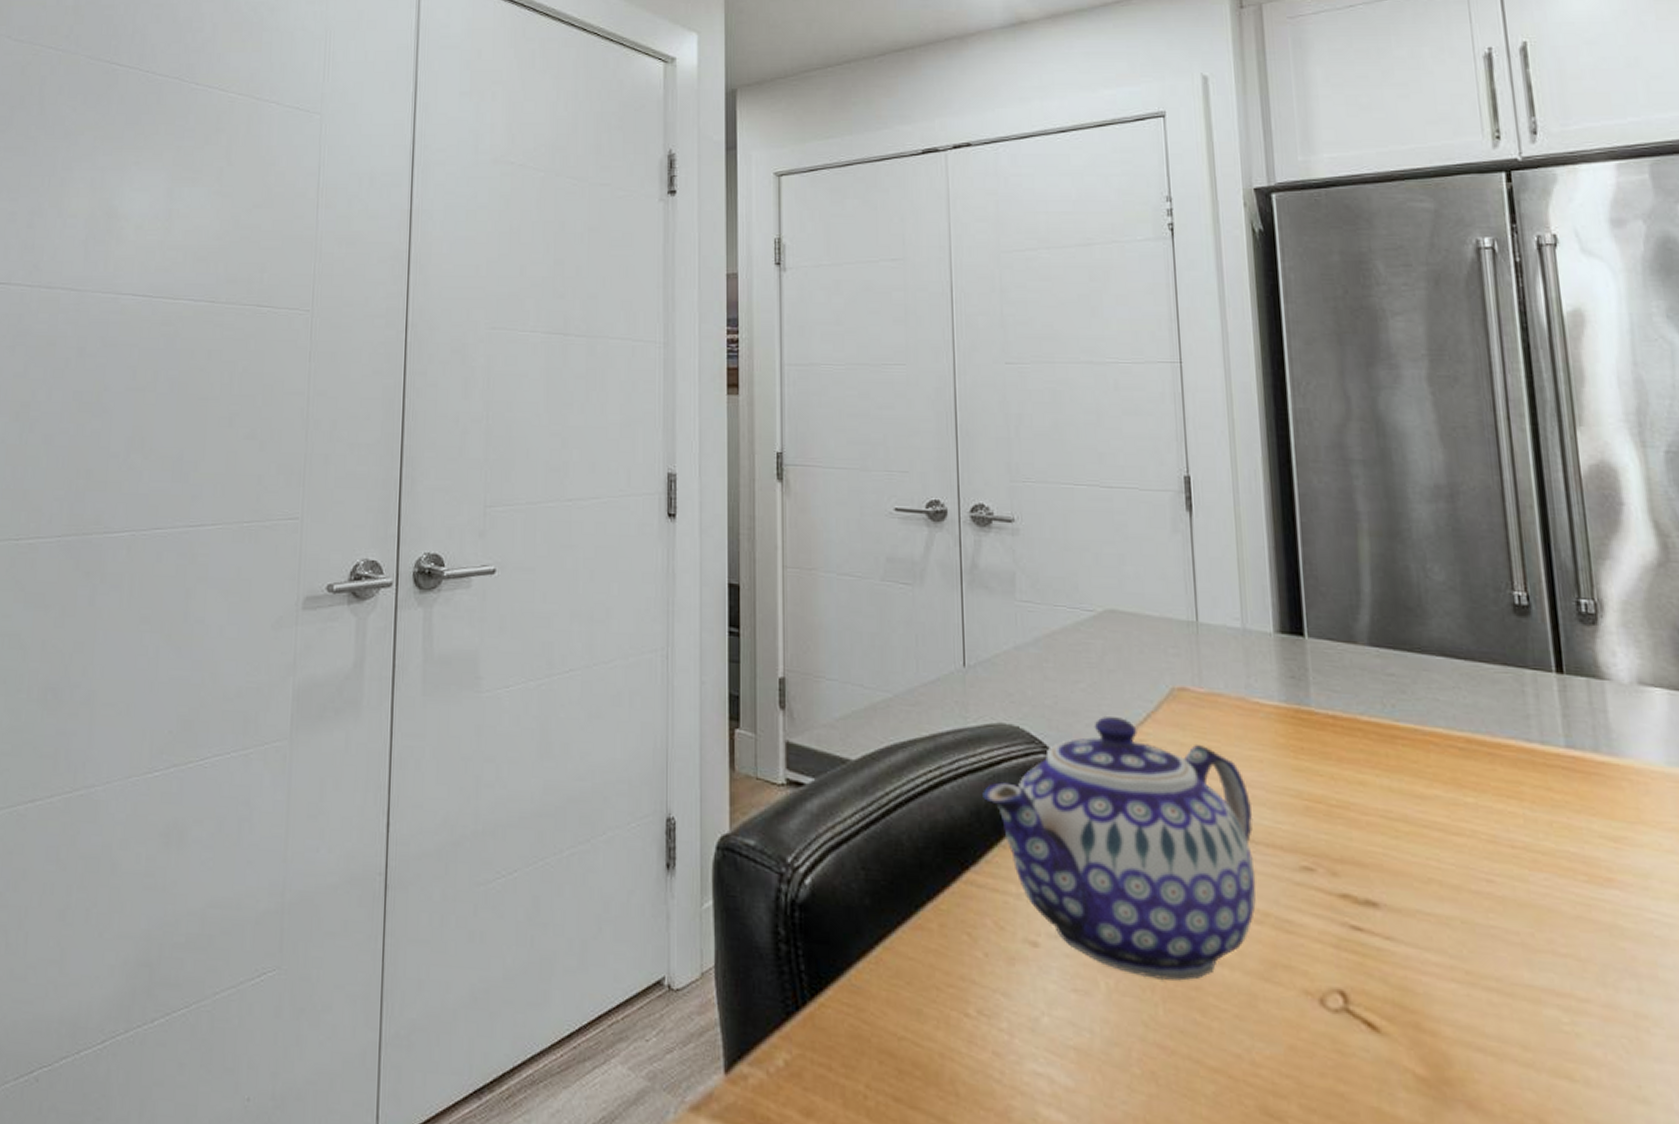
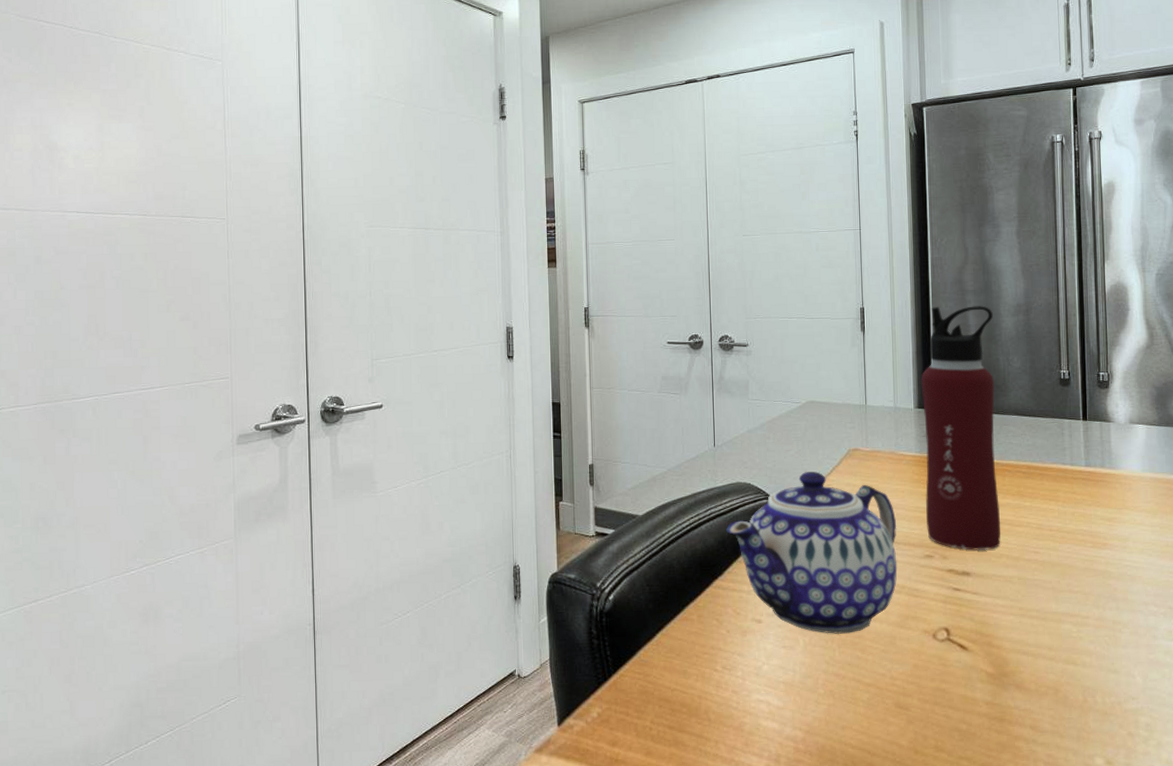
water bottle: none [1283,481,1428,870] -> present [921,306,1001,551]

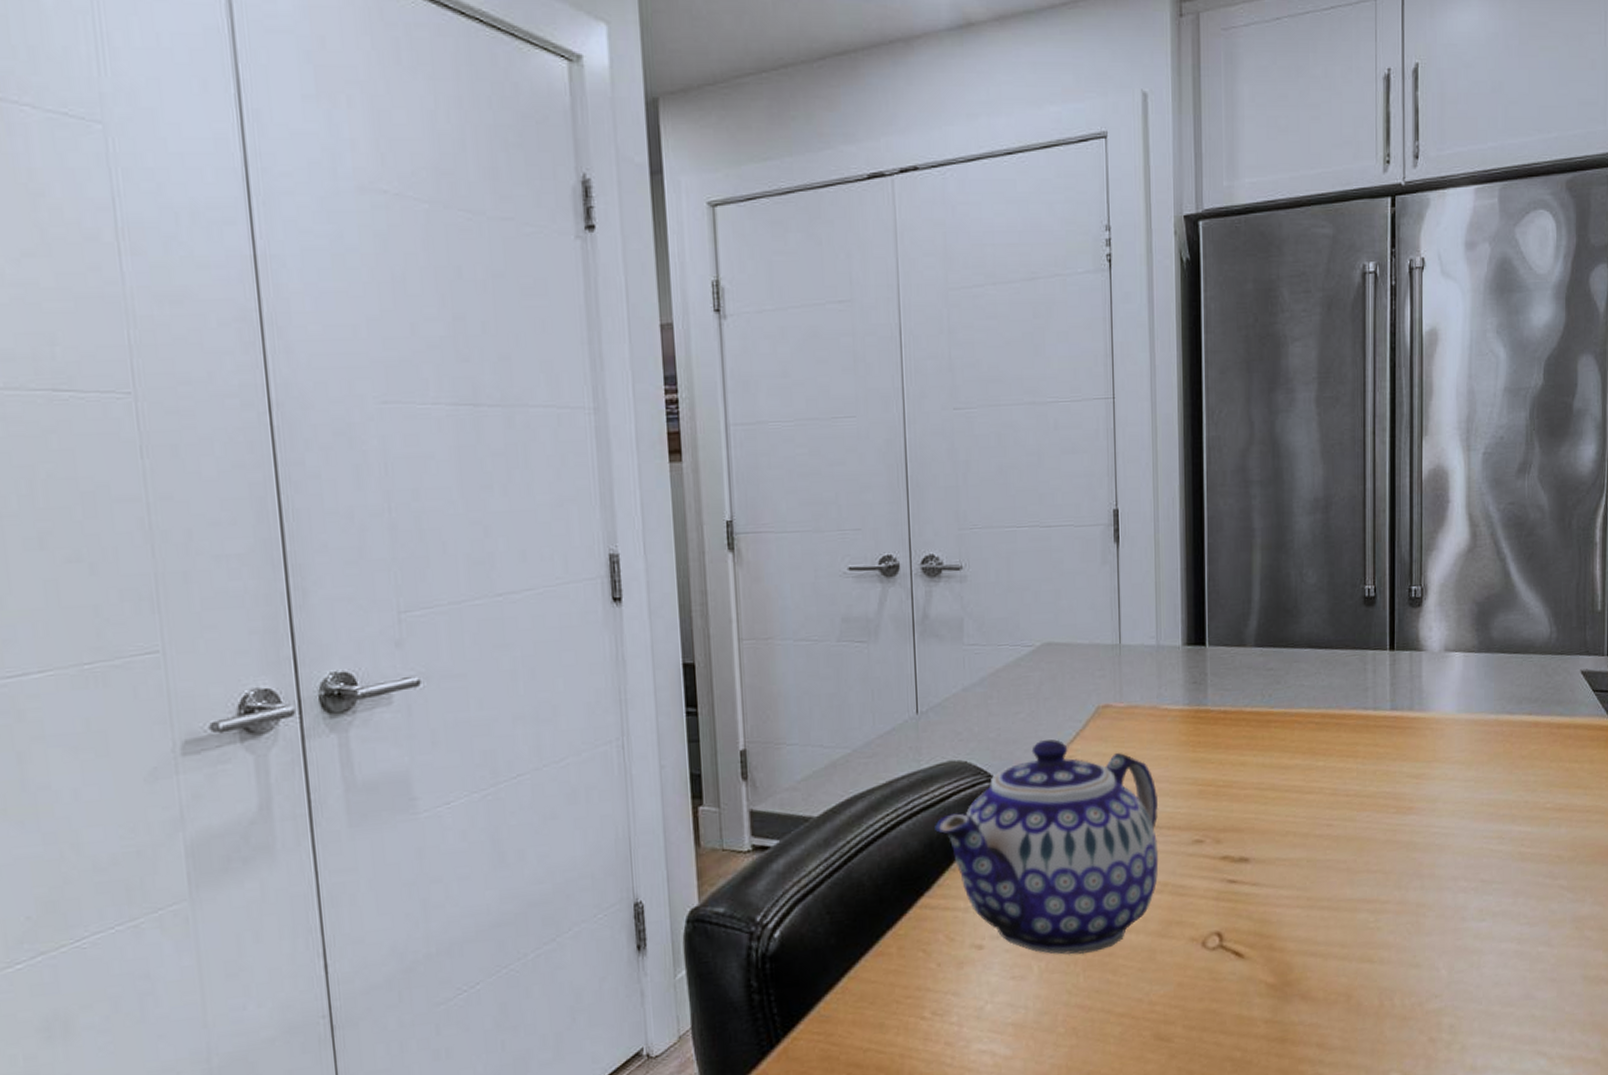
water bottle: present [921,306,1001,551] -> none [1191,501,1288,830]

